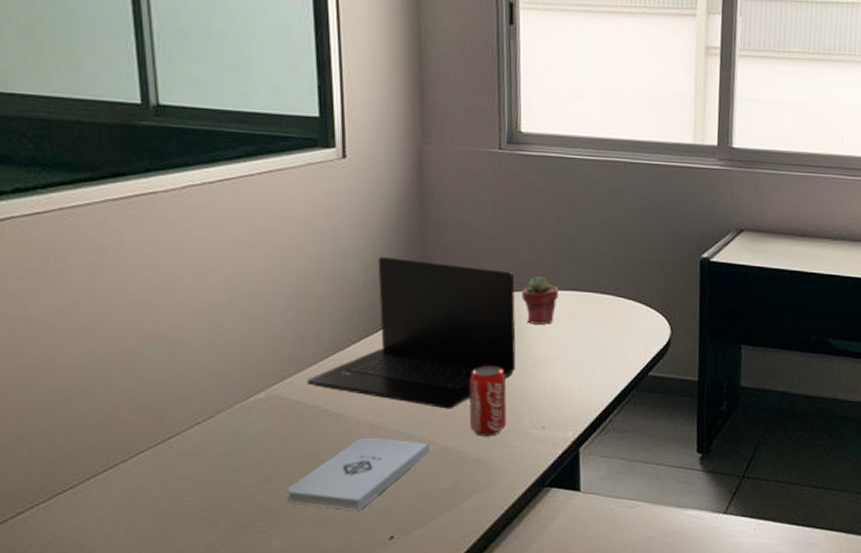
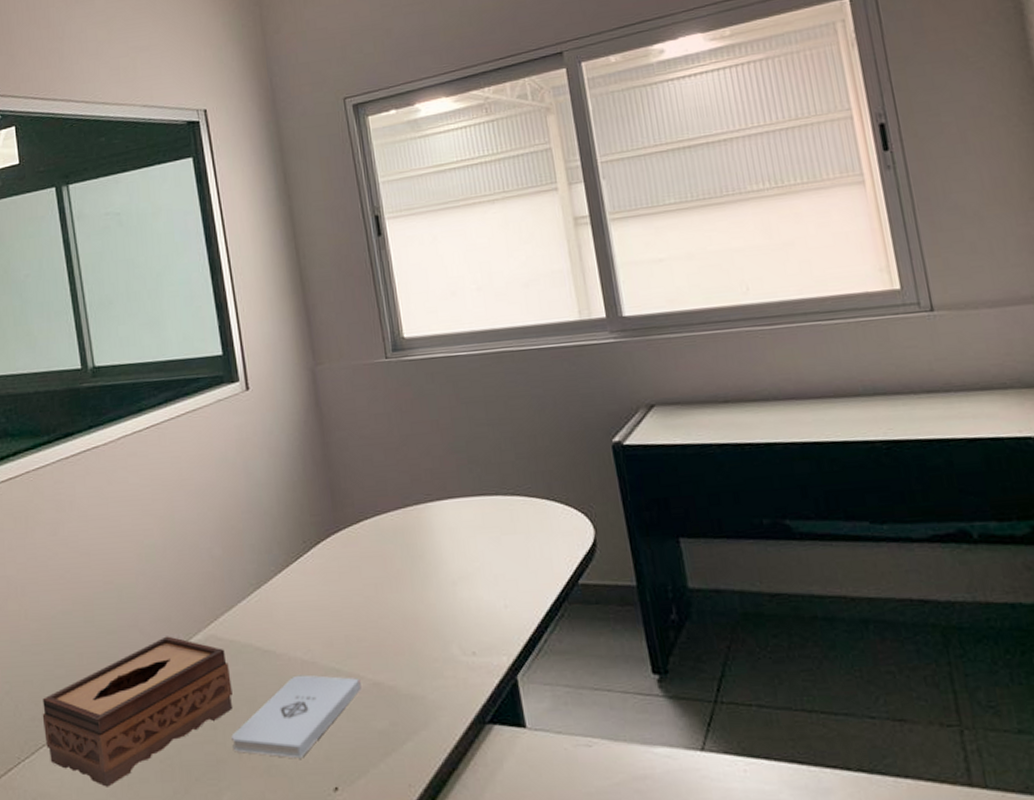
tissue box: none [64,392,293,532] -> present [42,636,233,787]
laptop: present [306,256,516,409] -> none [237,481,436,639]
beverage can: present [468,365,507,437] -> none [390,586,435,668]
potted succulent: present [522,276,558,325] -> none [429,484,467,537]

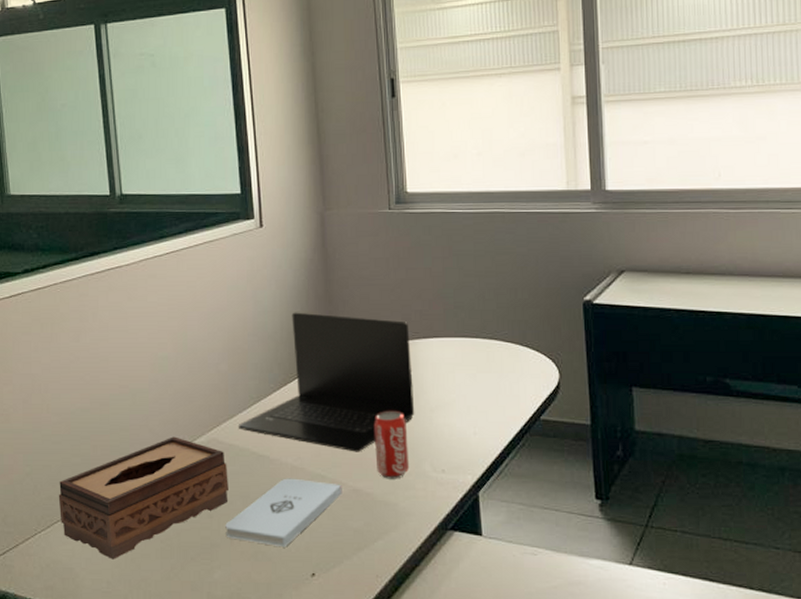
laptop: none [237,481,436,639] -> present [238,312,415,452]
beverage can: none [390,586,435,668] -> present [373,410,410,479]

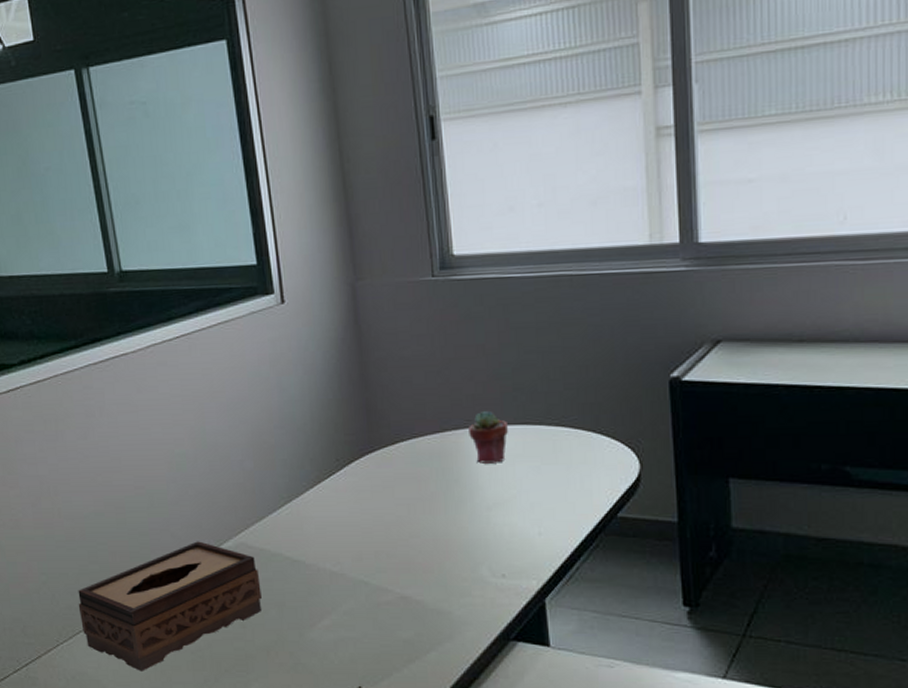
notepad: present [225,478,342,548] -> none [260,585,389,659]
laptop: present [238,312,415,452] -> none [268,400,469,556]
beverage can: present [373,410,410,479] -> none [422,509,465,585]
potted succulent: none [416,324,449,371] -> present [468,410,508,464]

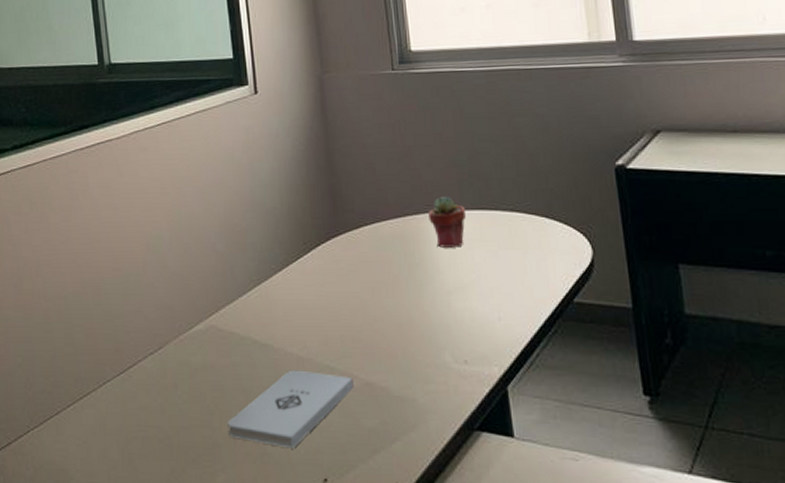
tissue box: present [78,541,262,671] -> none [51,324,230,460]
notepad: none [260,585,389,659] -> present [228,370,354,449]

